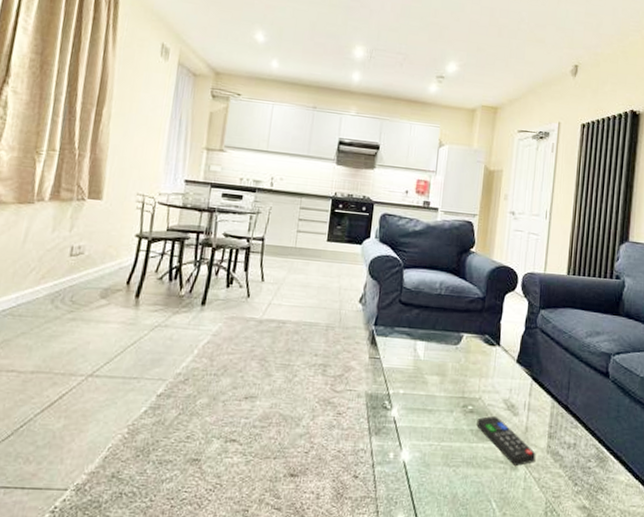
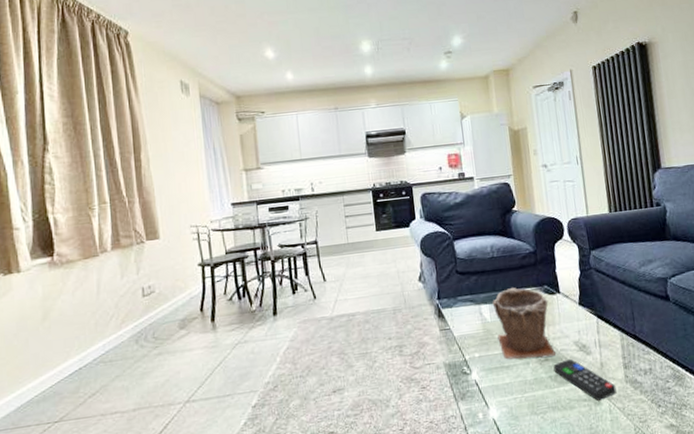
plant pot: none [426,330,486,409] -> present [492,287,556,360]

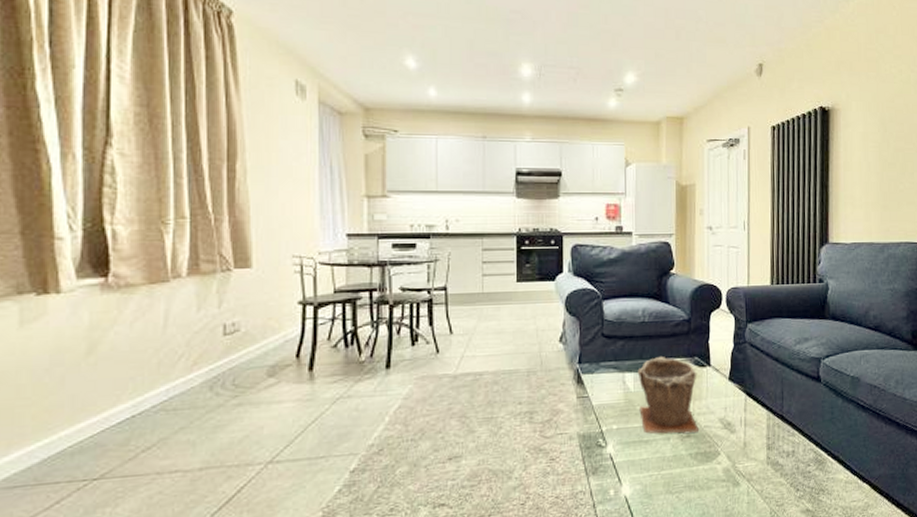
remote control: present [553,358,617,401] -> none [695,436,757,482]

